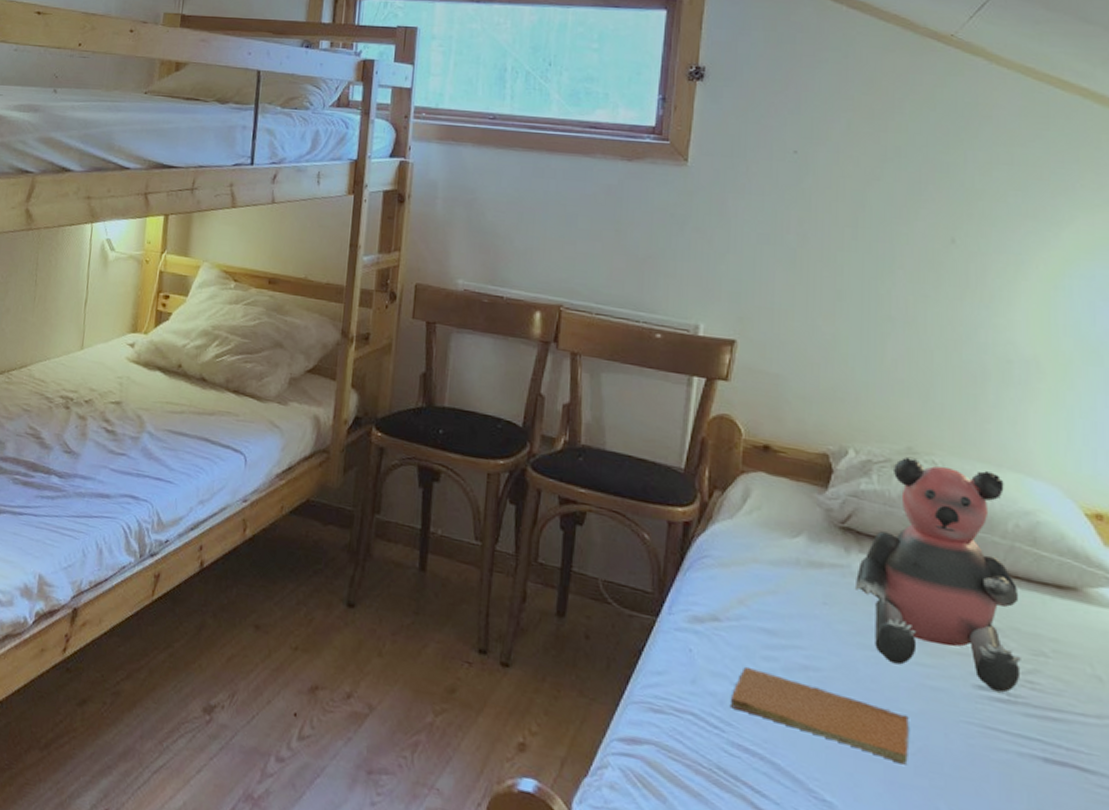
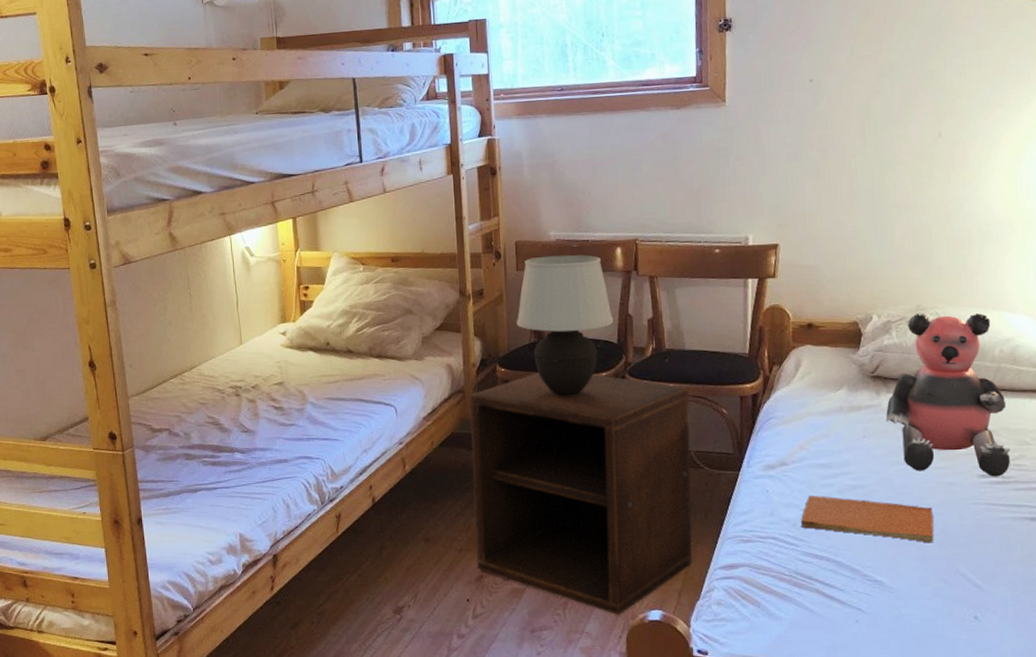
nightstand: none [313,445,604,776] -> present [469,373,693,616]
table lamp: none [403,306,521,482] -> present [516,255,613,396]

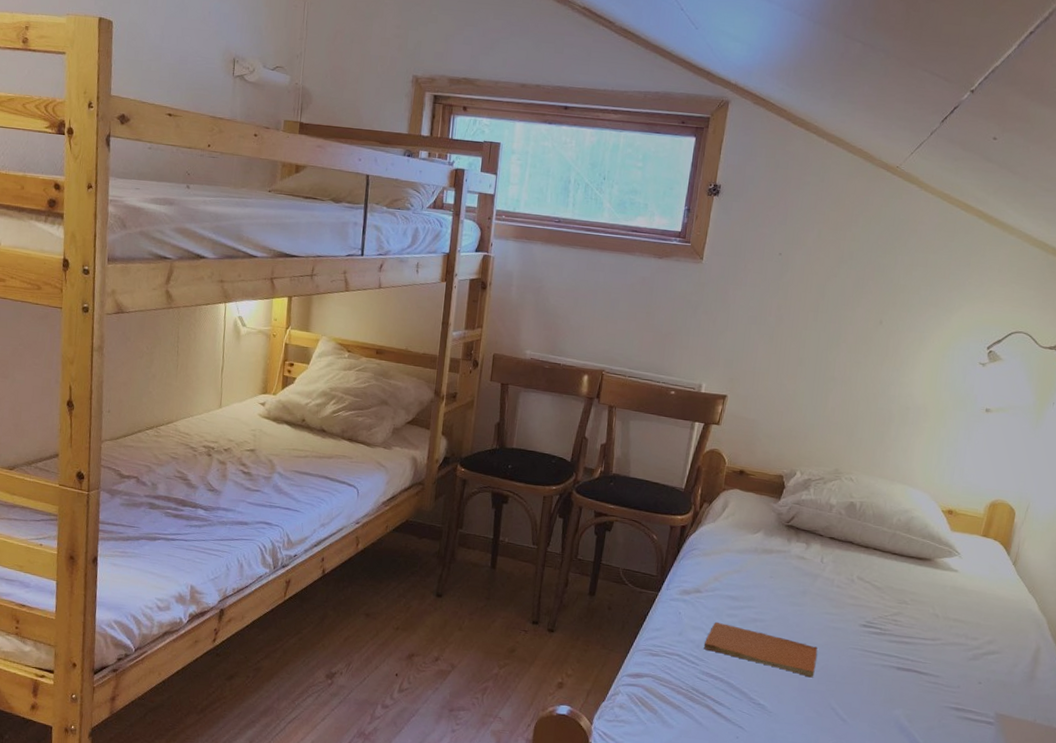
nightstand: present [469,373,693,616] -> none [410,477,626,706]
table lamp: present [516,255,613,396] -> none [482,371,570,503]
bear: present [885,313,1011,477] -> none [791,476,895,628]

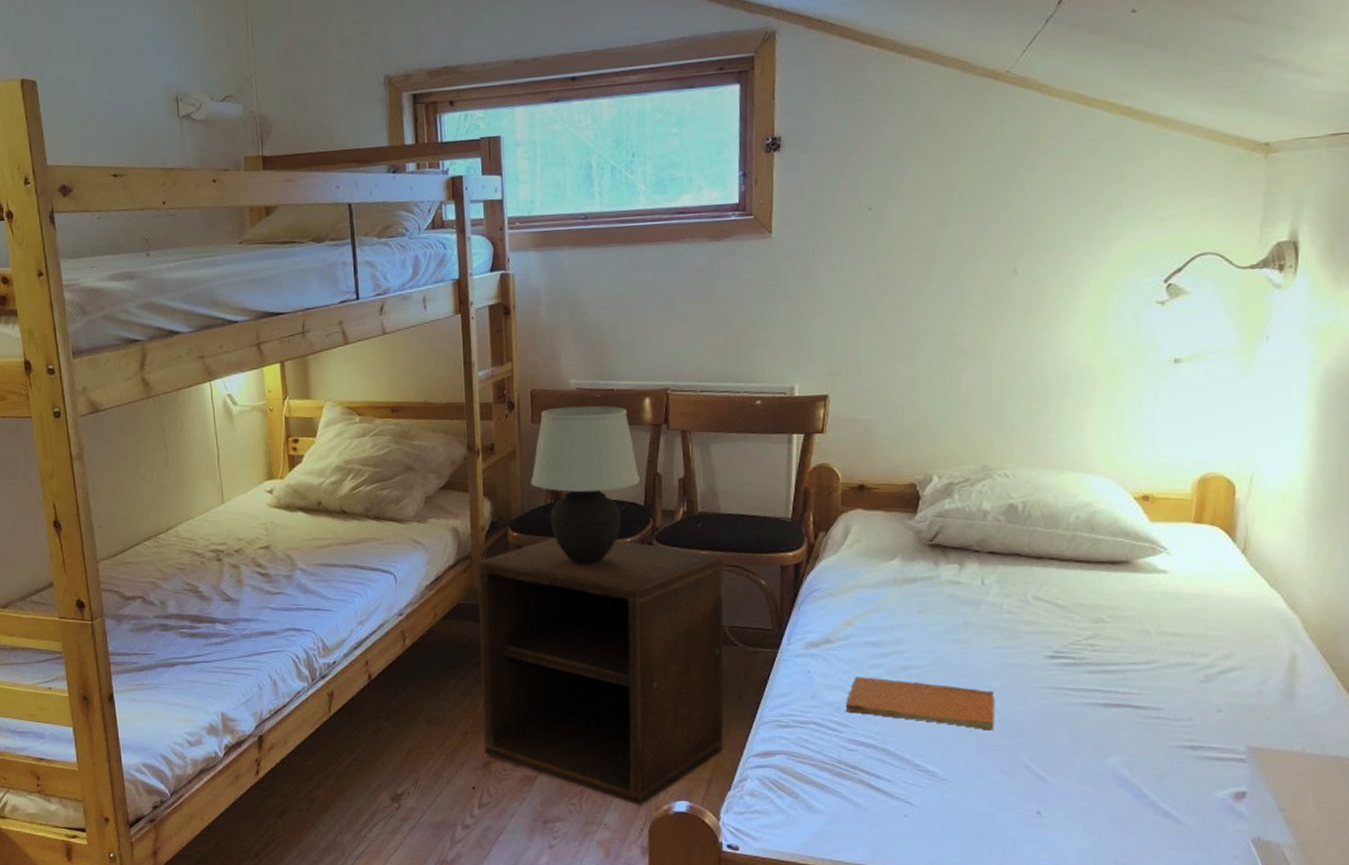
nightstand: none [410,477,626,706] -> present [477,538,725,807]
table lamp: none [482,371,570,503] -> present [530,405,640,564]

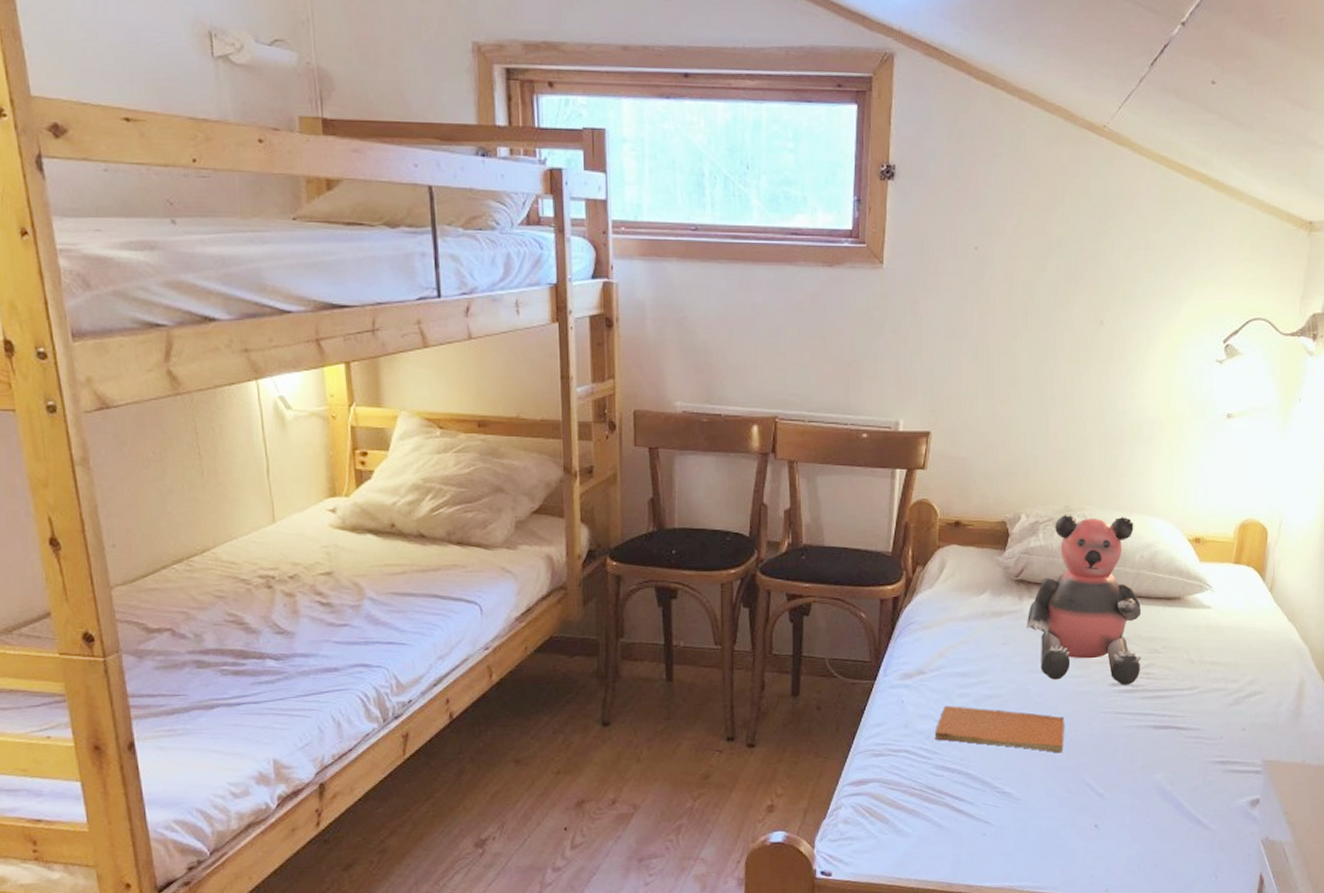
nightstand: present [477,538,725,807] -> none [573,568,827,839]
table lamp: present [530,405,640,564] -> none [632,430,745,596]
bear: none [943,475,1084,658] -> present [1026,515,1142,686]

